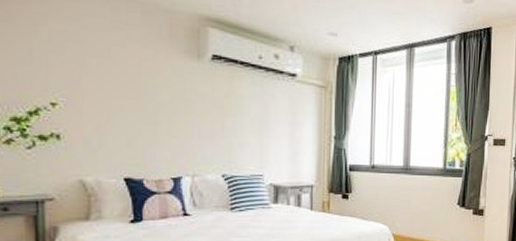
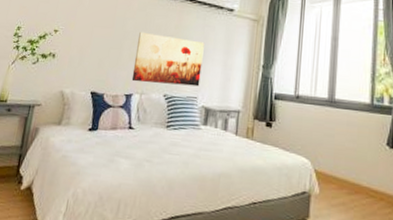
wall art: none [177,102,265,163] -> present [131,31,205,87]

